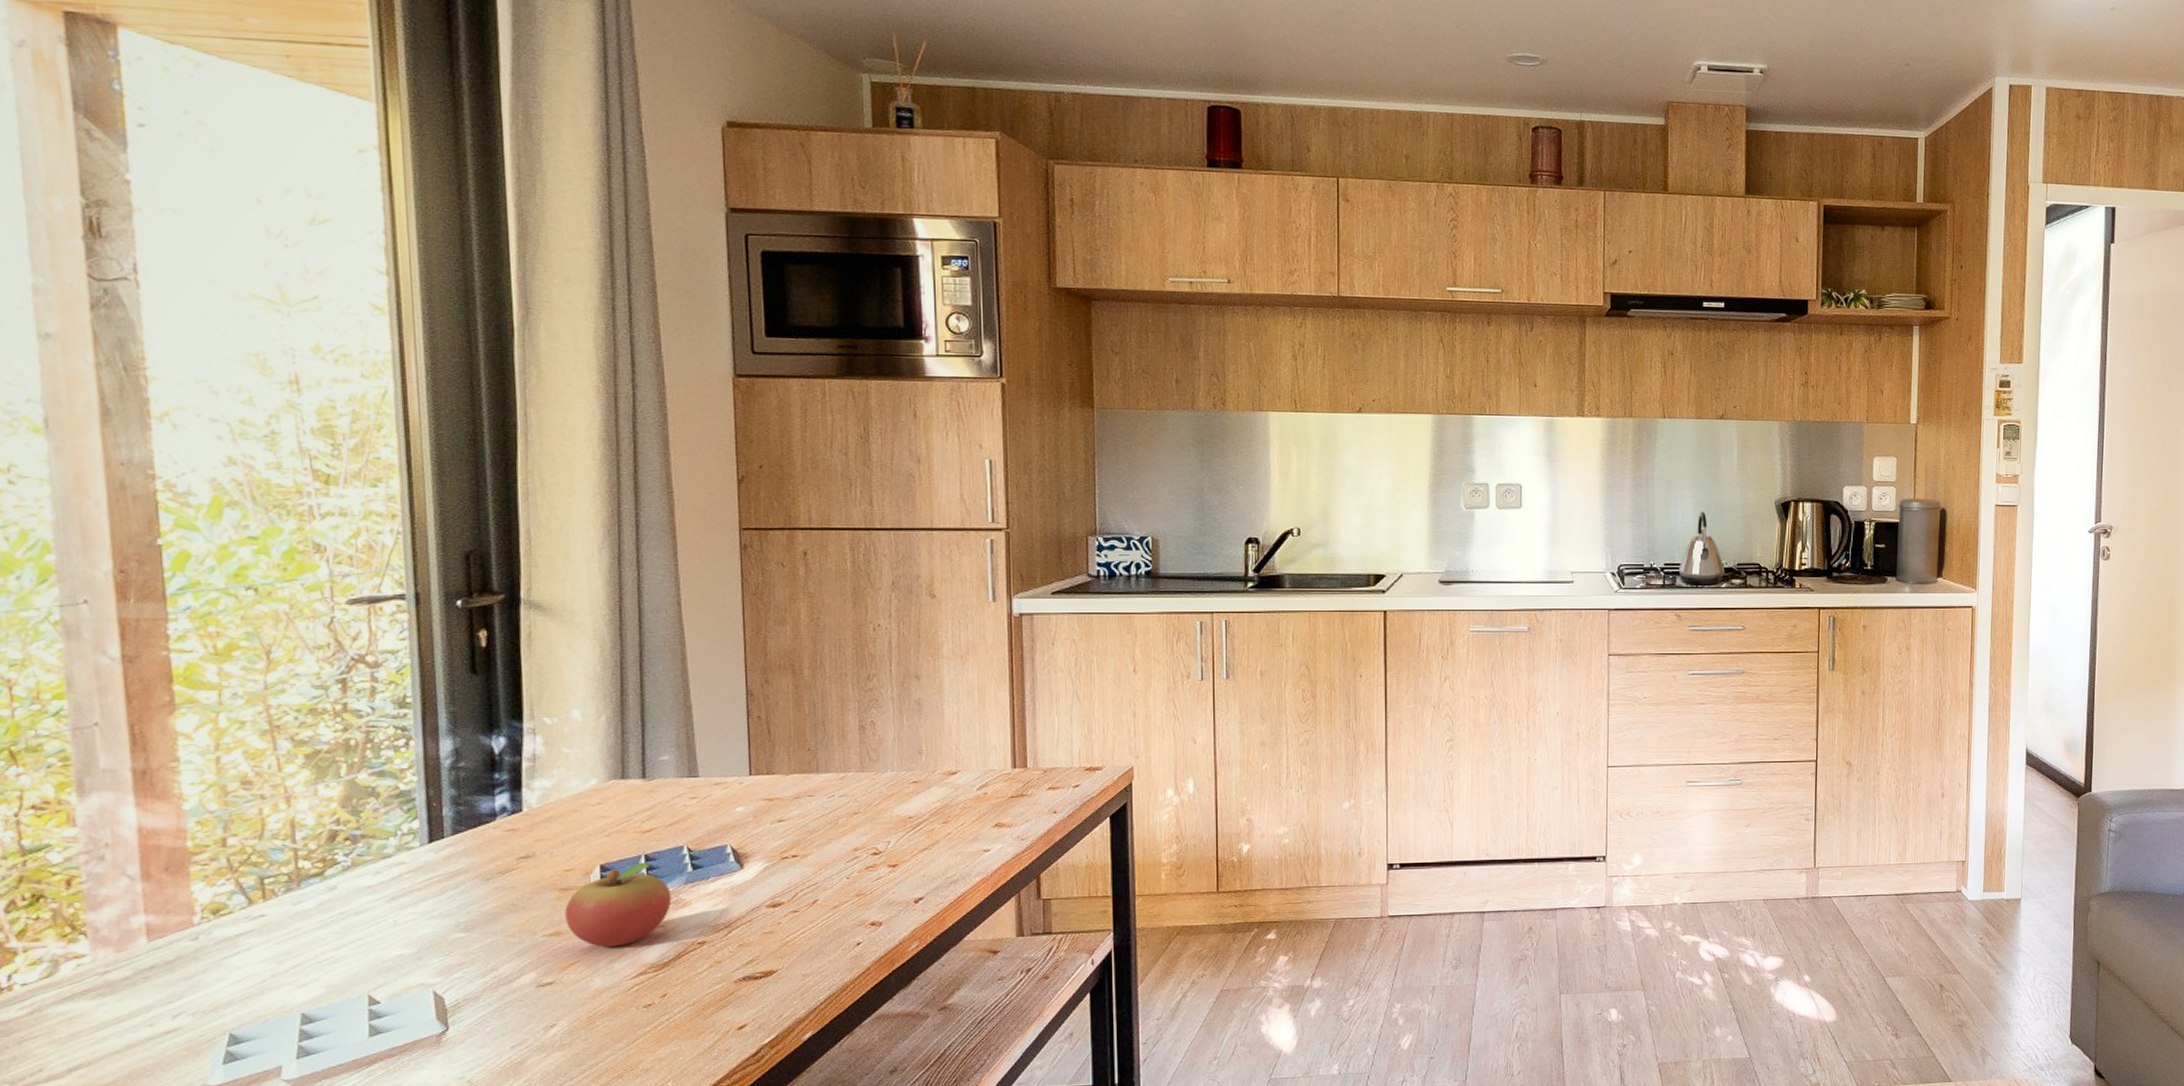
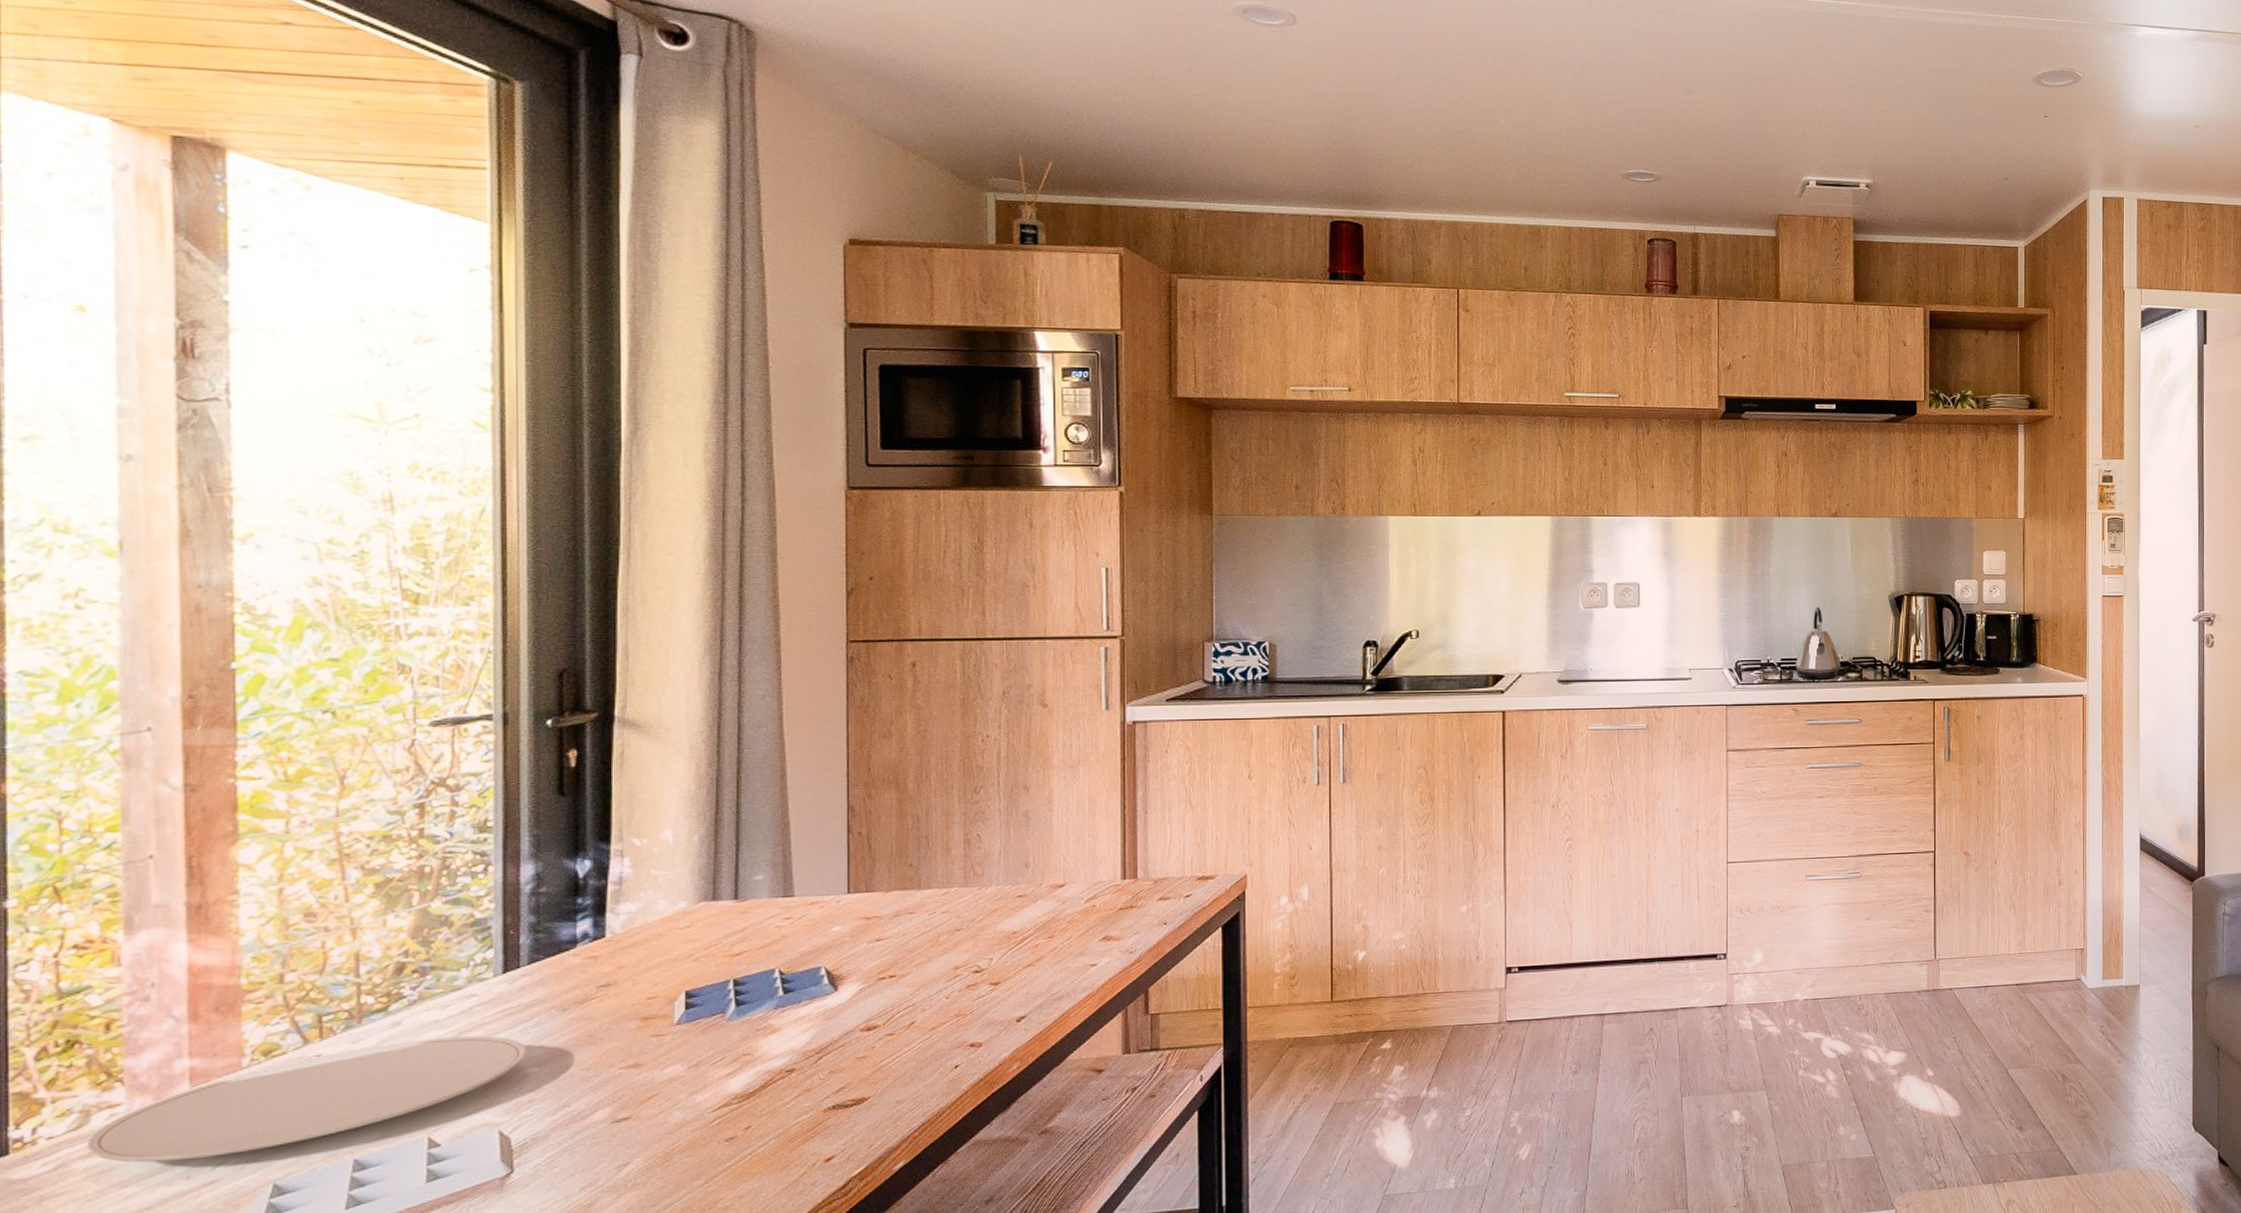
plate: none [58,901,454,1010] -> present [87,1035,526,1163]
fruit: present [565,862,672,947] -> none [646,987,760,1078]
canister: present [1895,498,1941,584] -> none [2007,591,2050,675]

